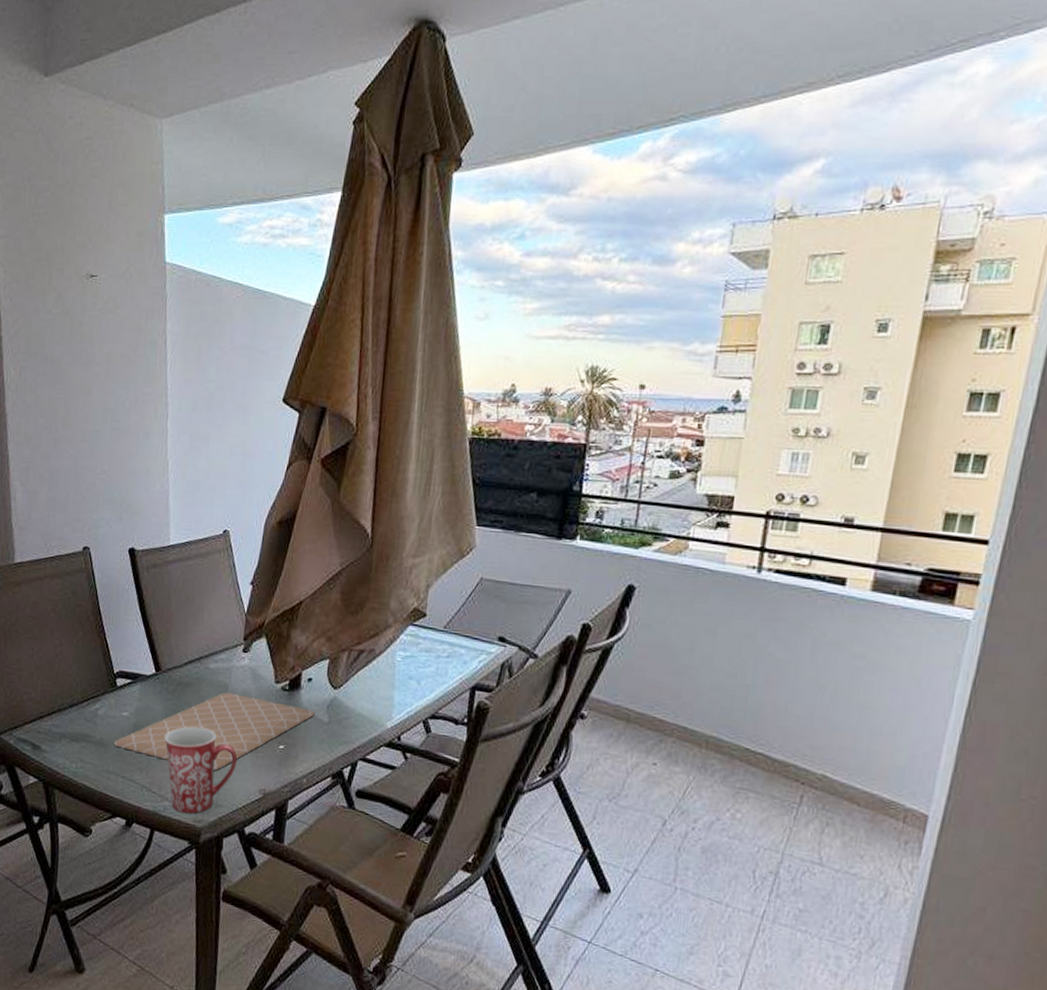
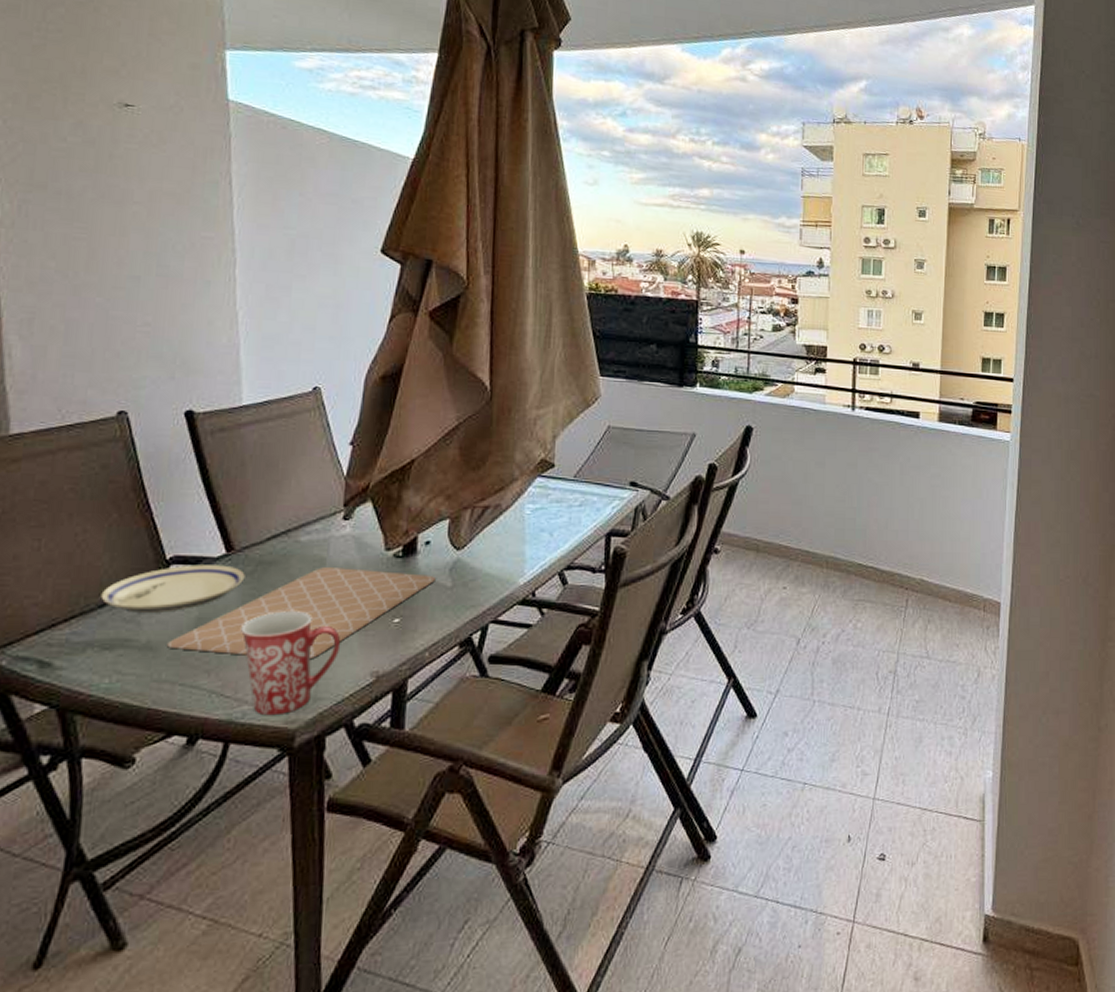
plate: none [71,679,169,717] -> present [100,565,245,613]

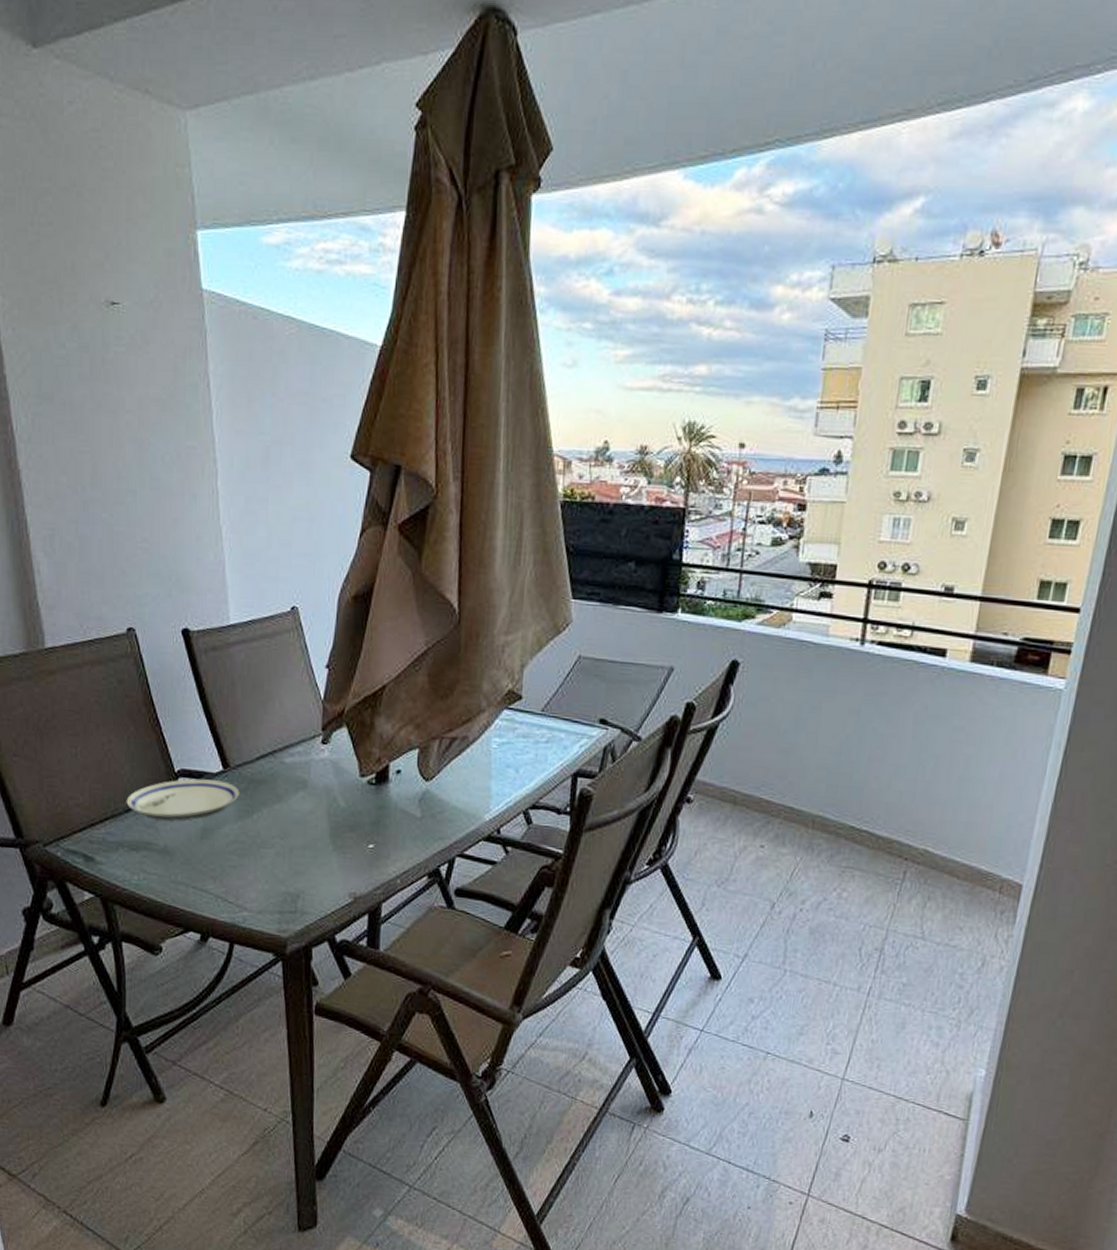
placemat: present [167,566,436,660] -> none [180,788,406,876]
mug: present [241,611,341,716] -> none [239,828,323,924]

